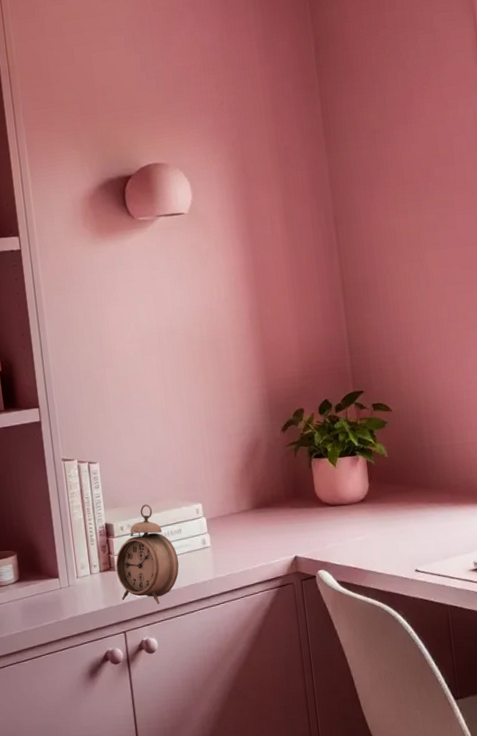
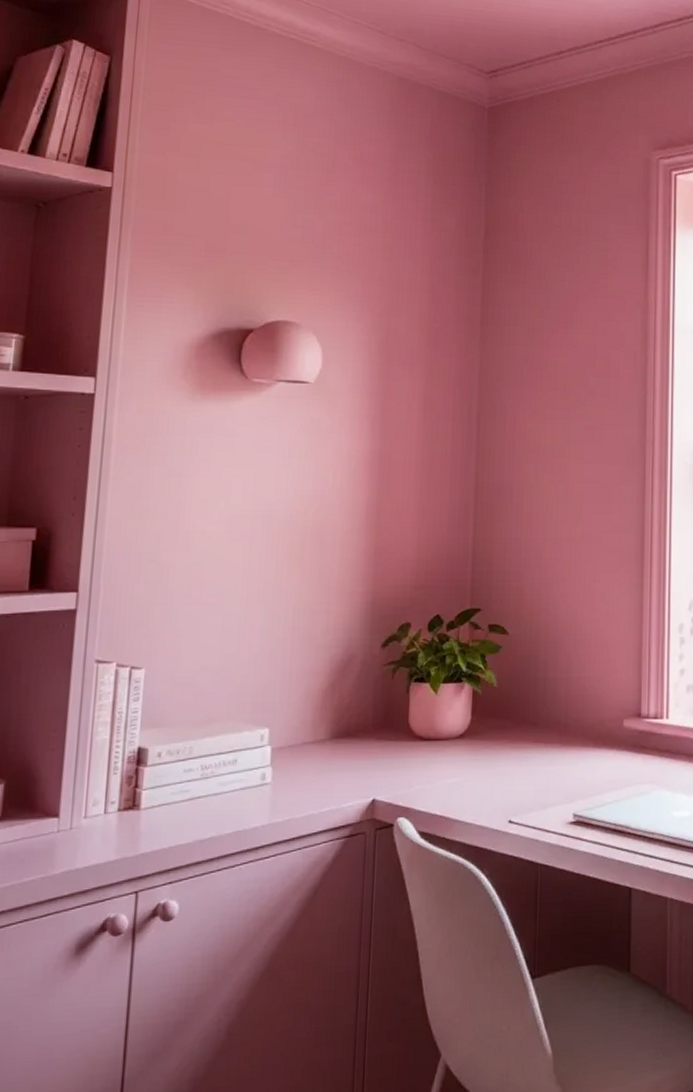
alarm clock: present [115,504,179,604] -> none [140,726,227,856]

